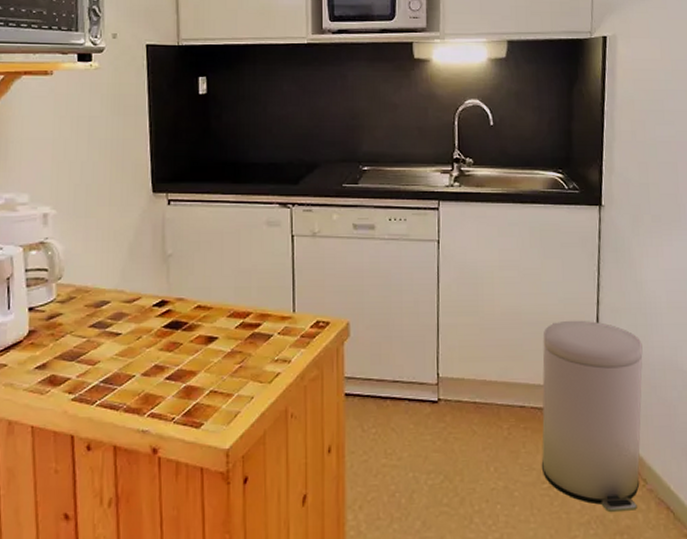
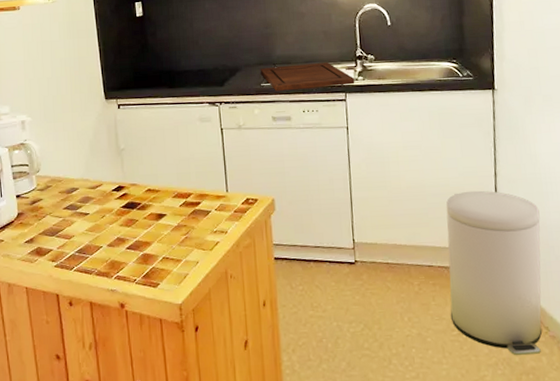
cutting board: none [342,163,450,194] -> present [260,62,355,91]

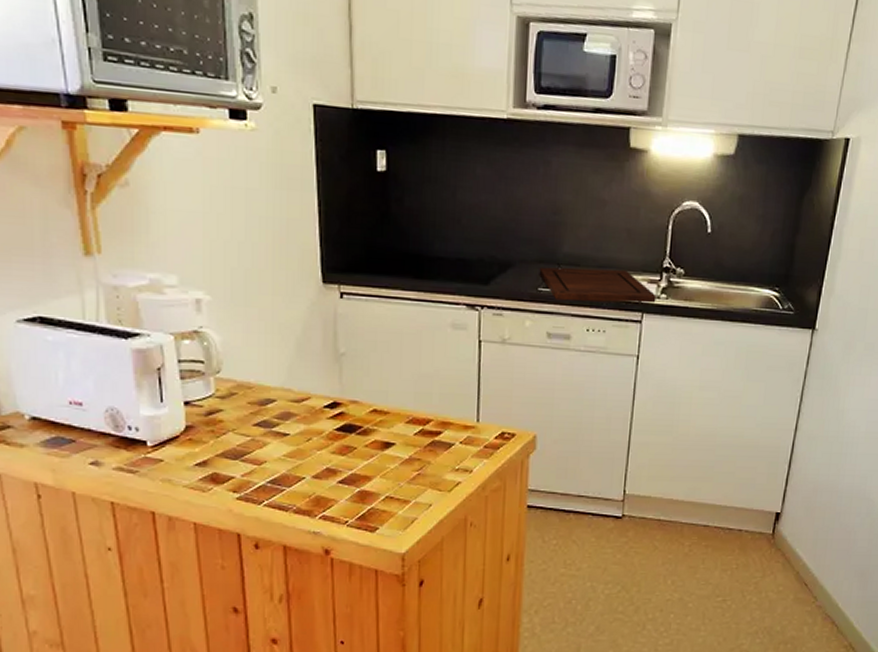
pedal bin: present [445,190,543,356] -> none [718,445,834,625]

